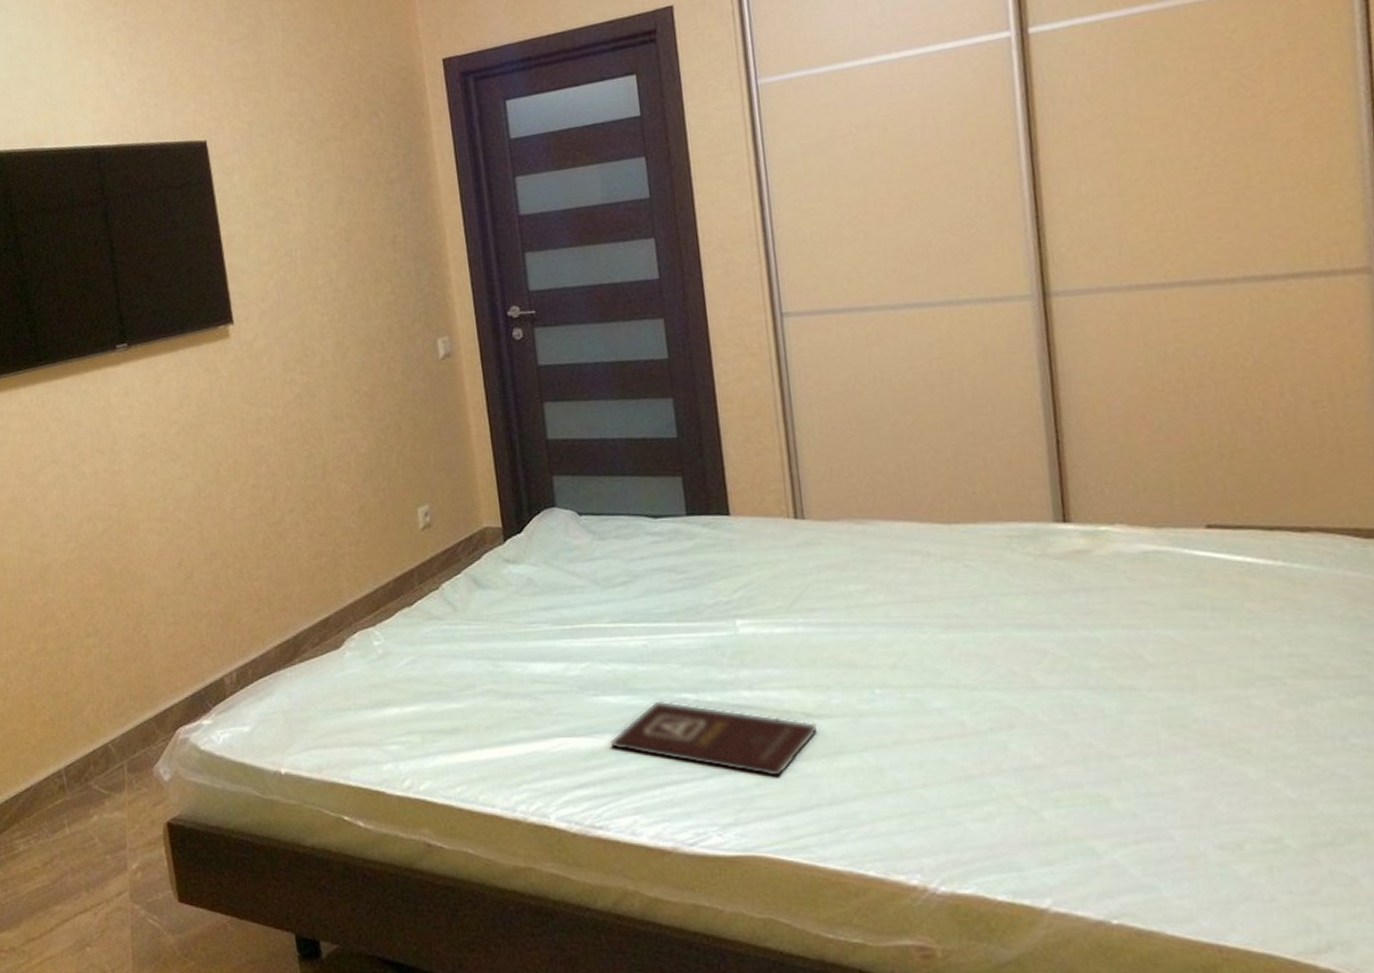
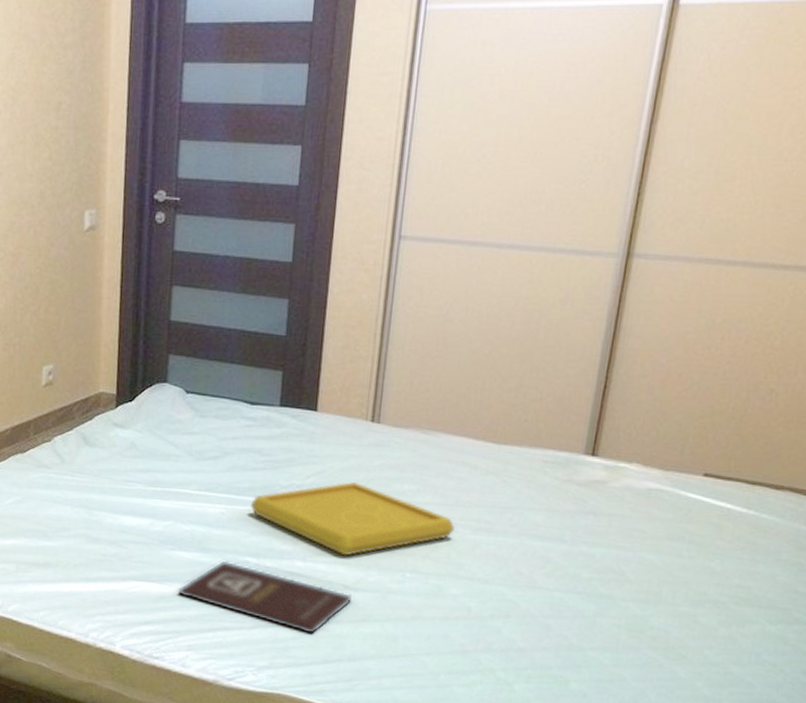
serving tray: none [675,590,921,678] -> present [251,482,455,556]

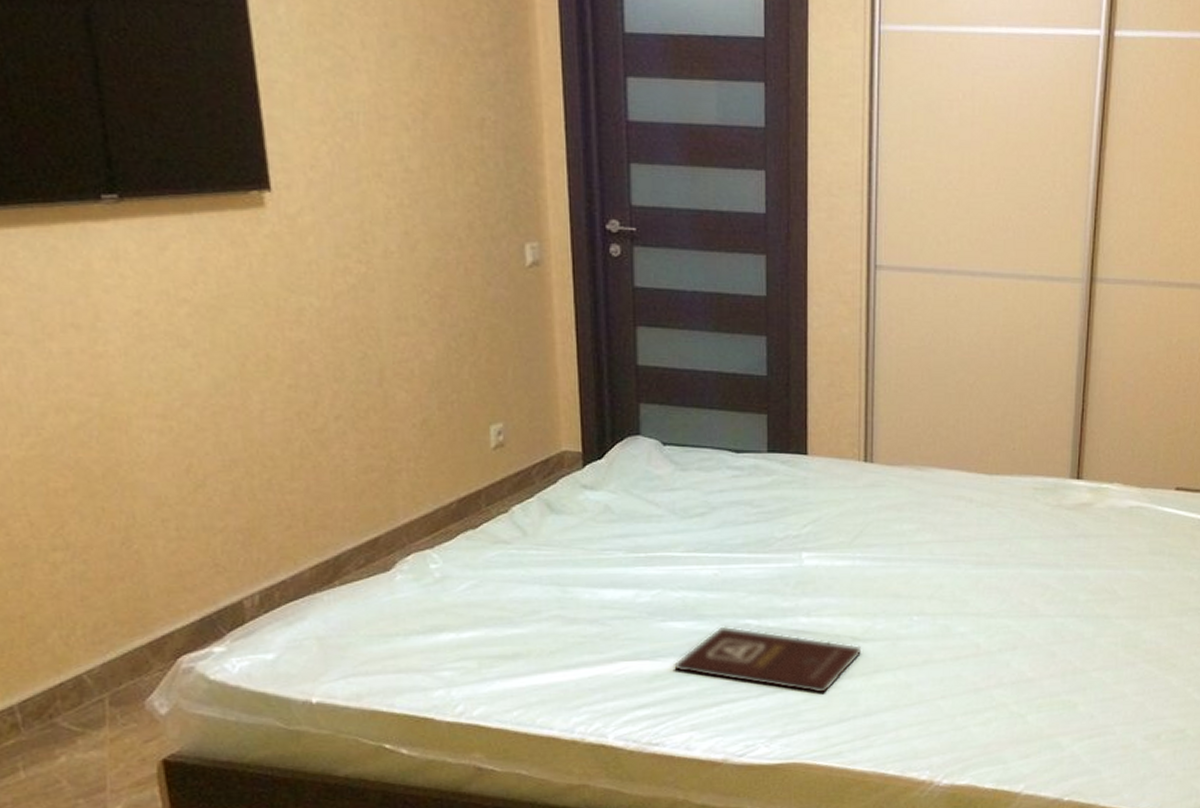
serving tray: present [251,482,455,556] -> none [746,527,956,606]

